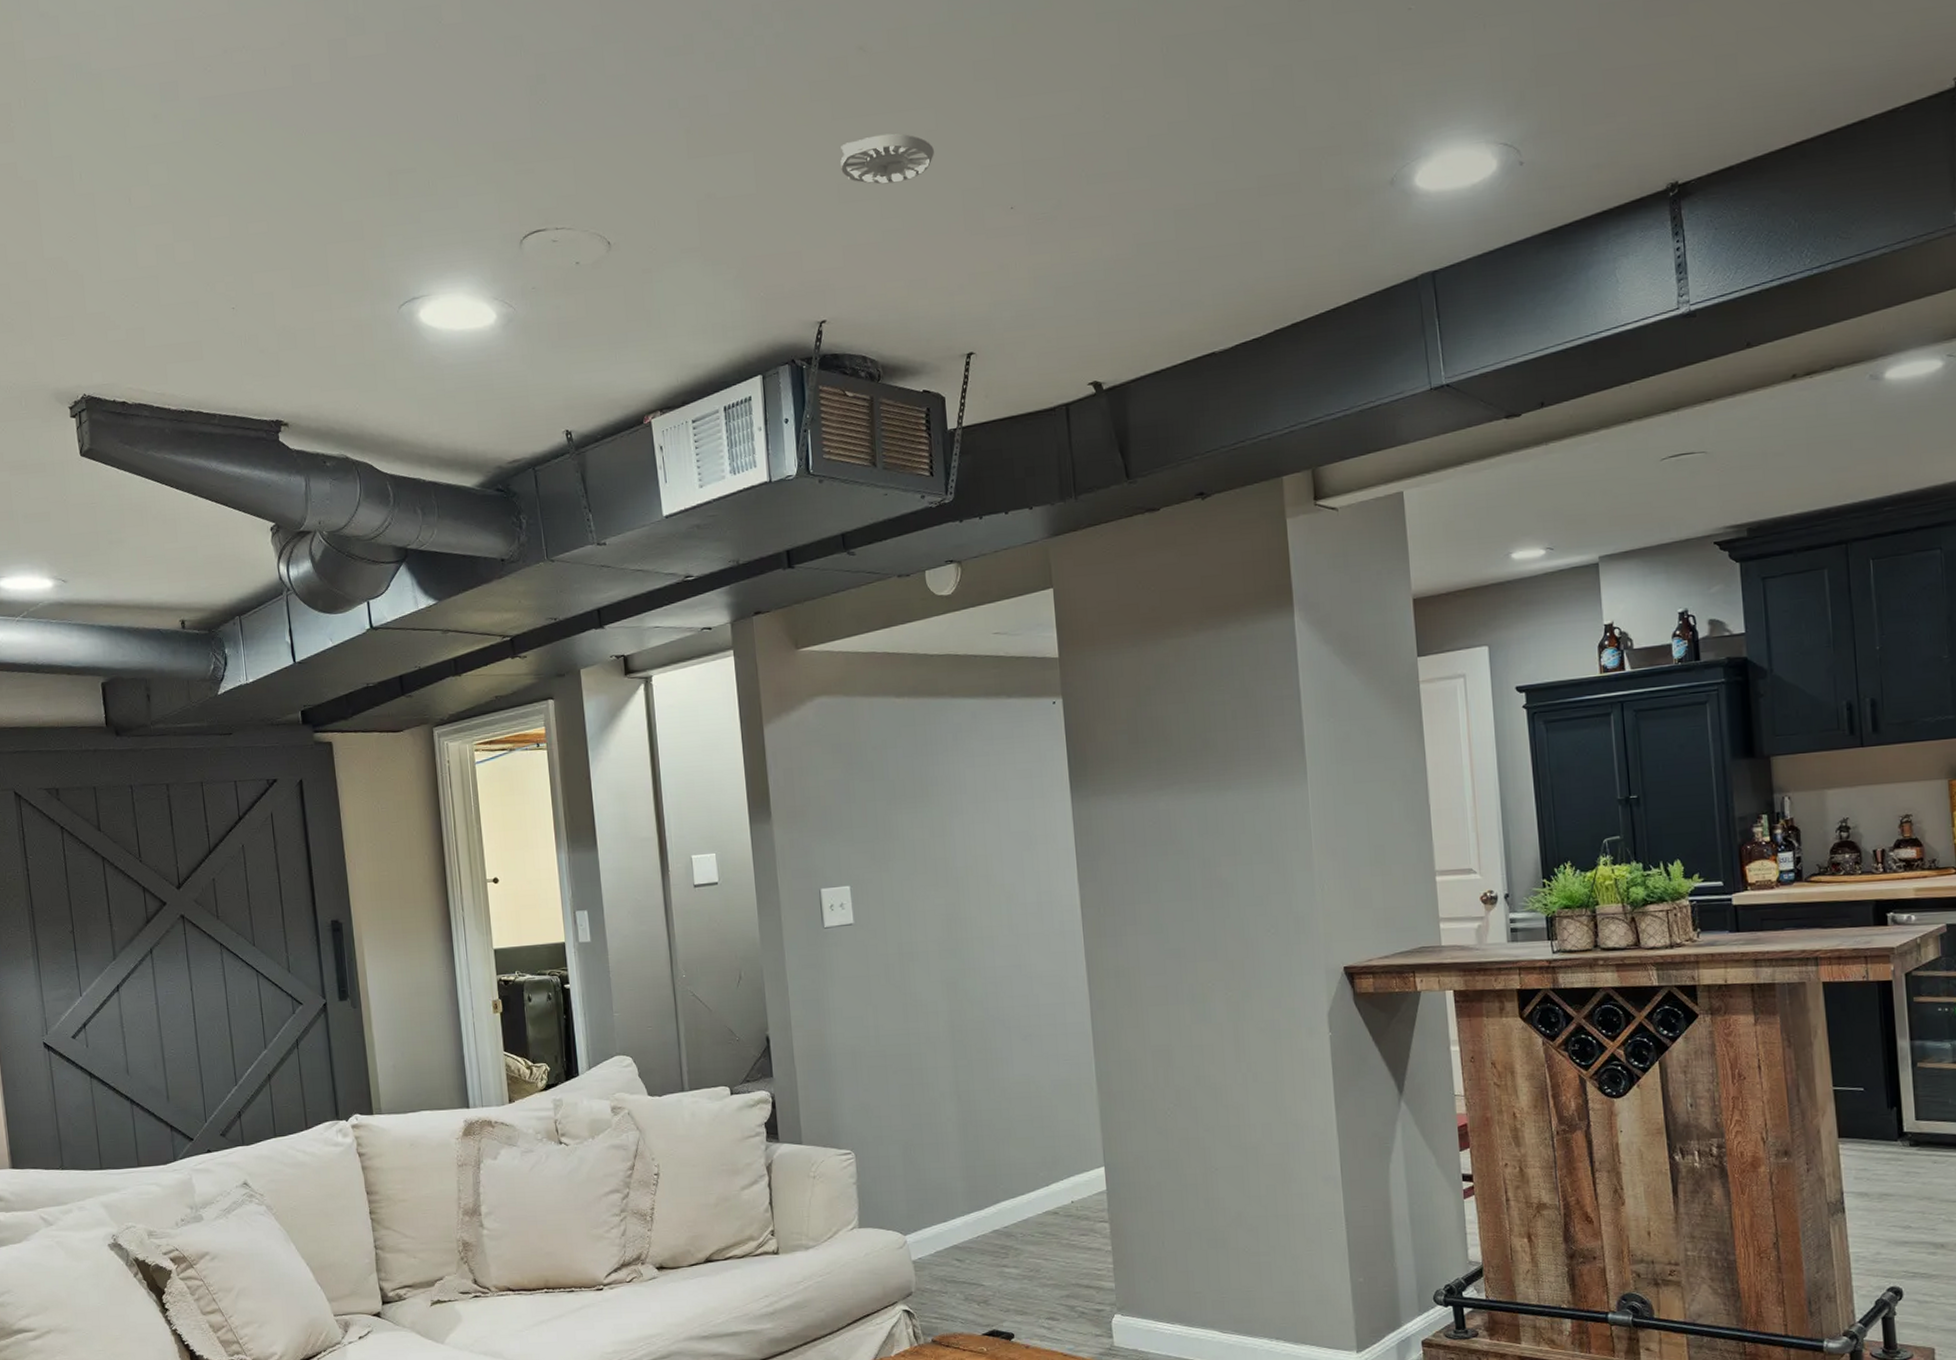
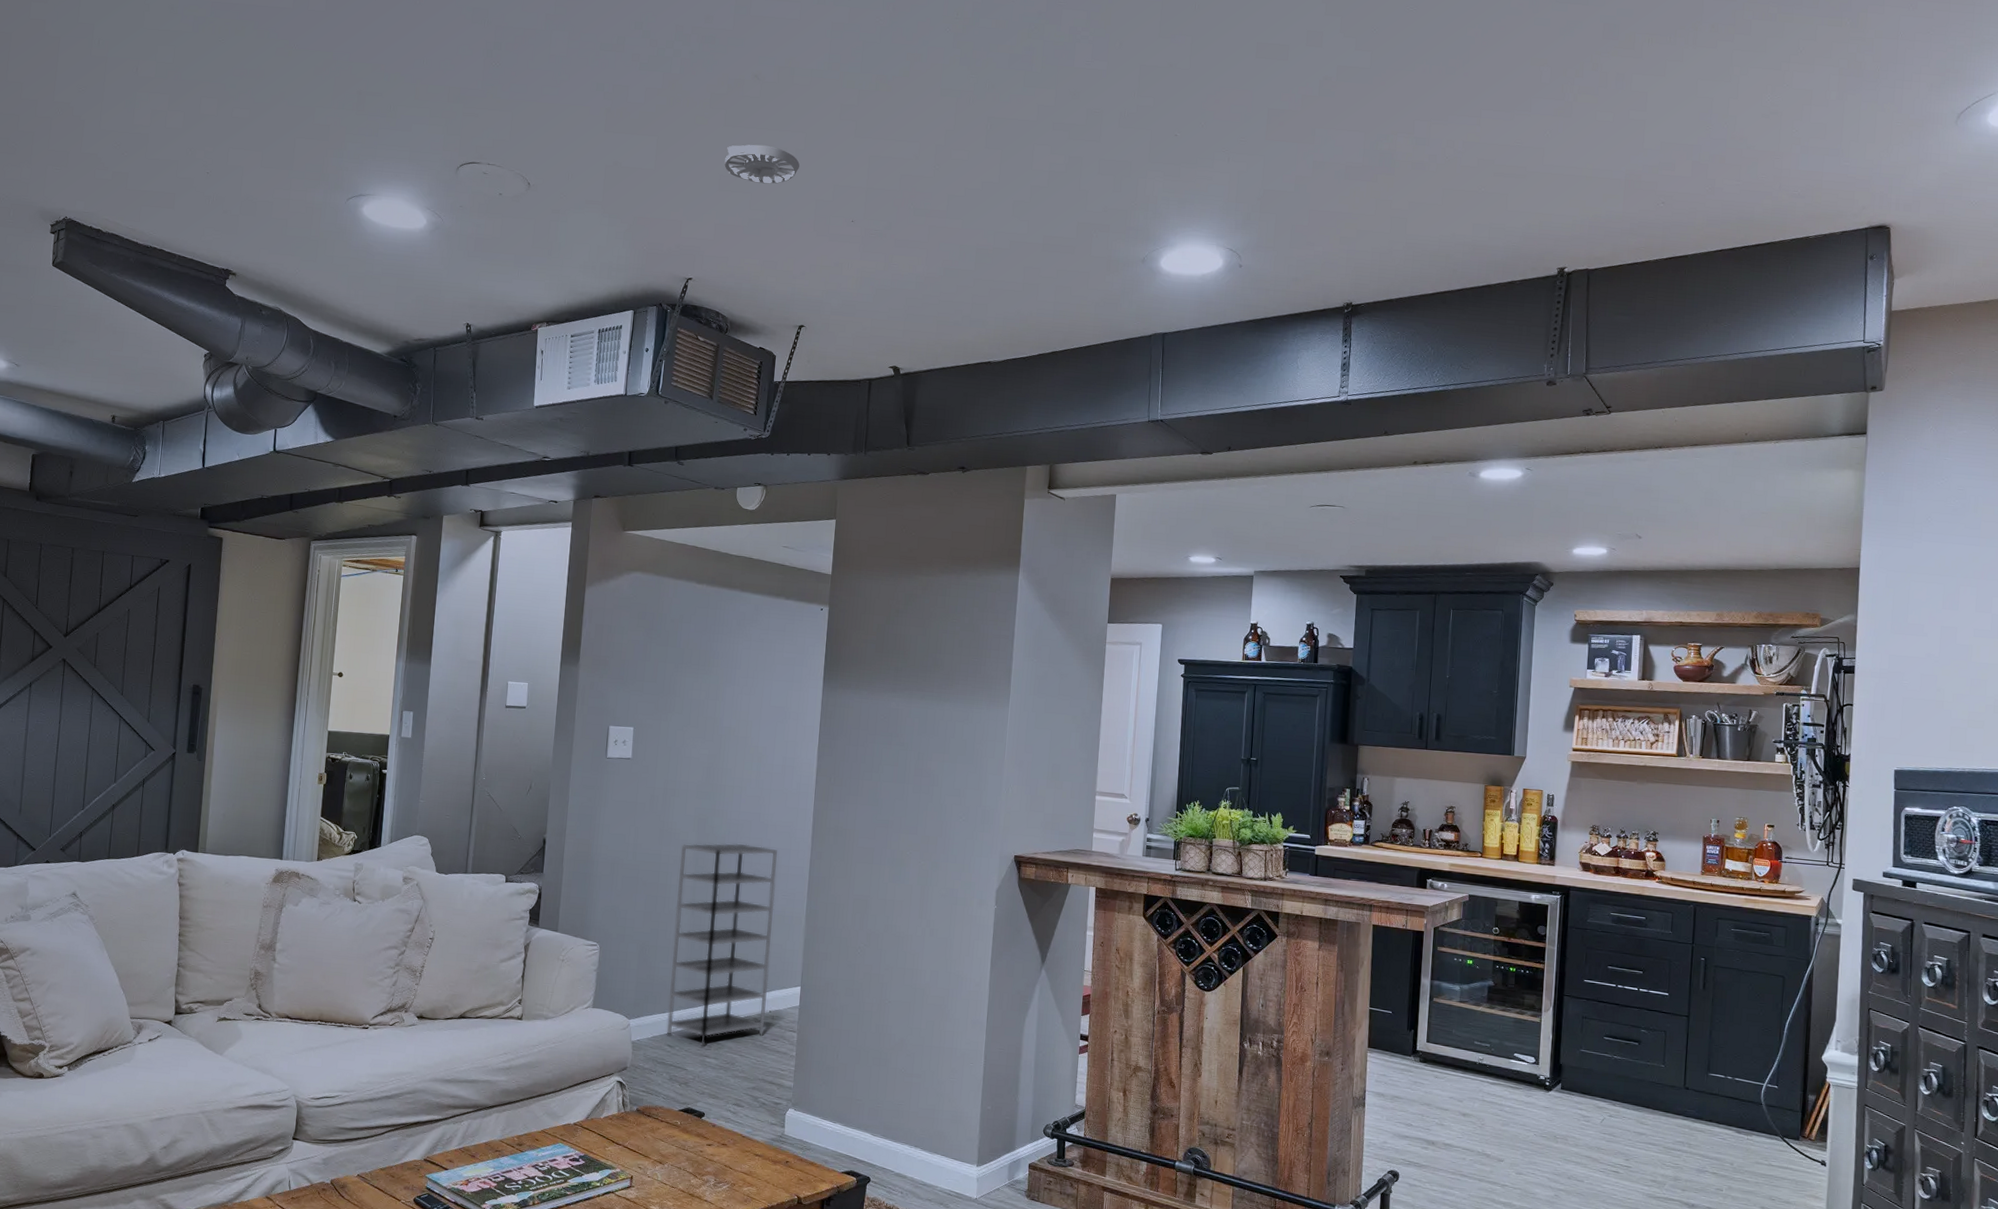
shelving unit: none [931,1004,1070,1255] -> present [666,843,777,1046]

